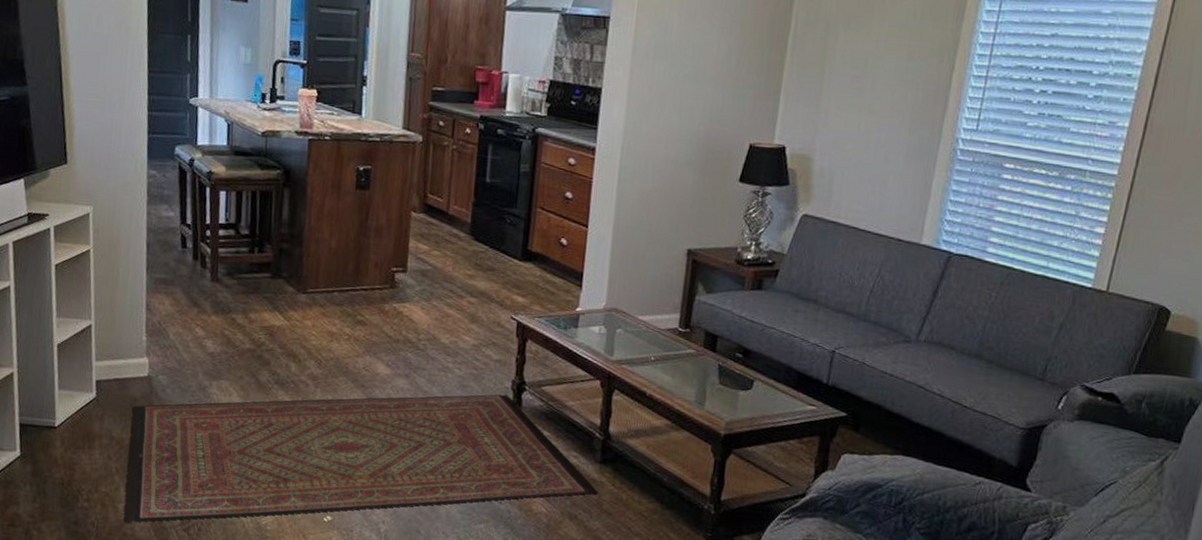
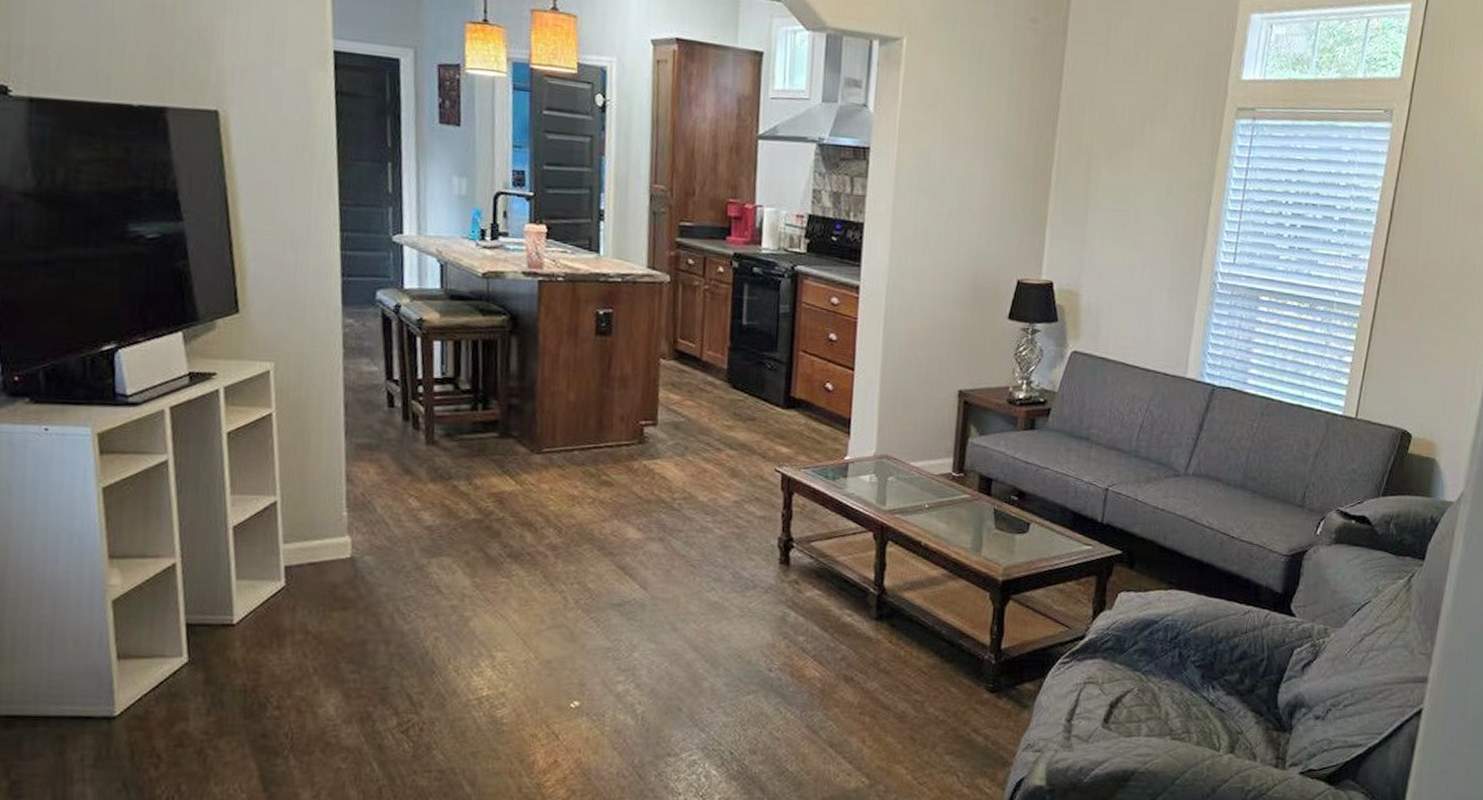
area rug: present [123,394,599,524] -> none [325,553,875,731]

